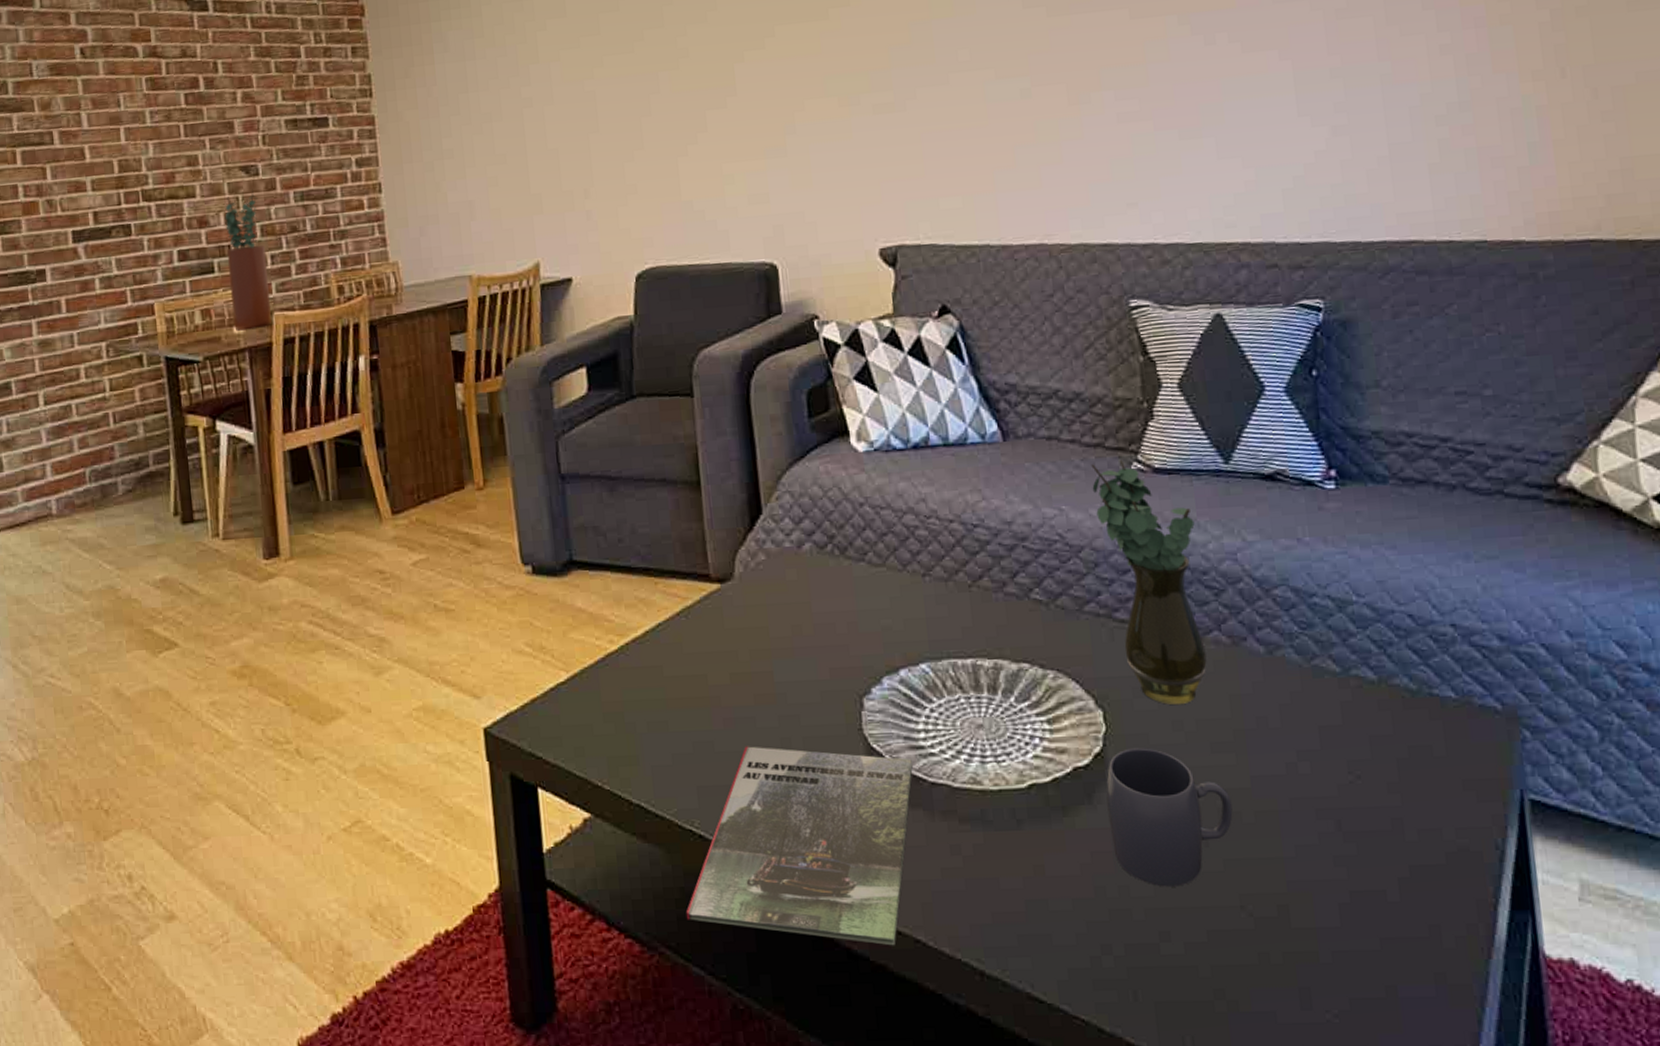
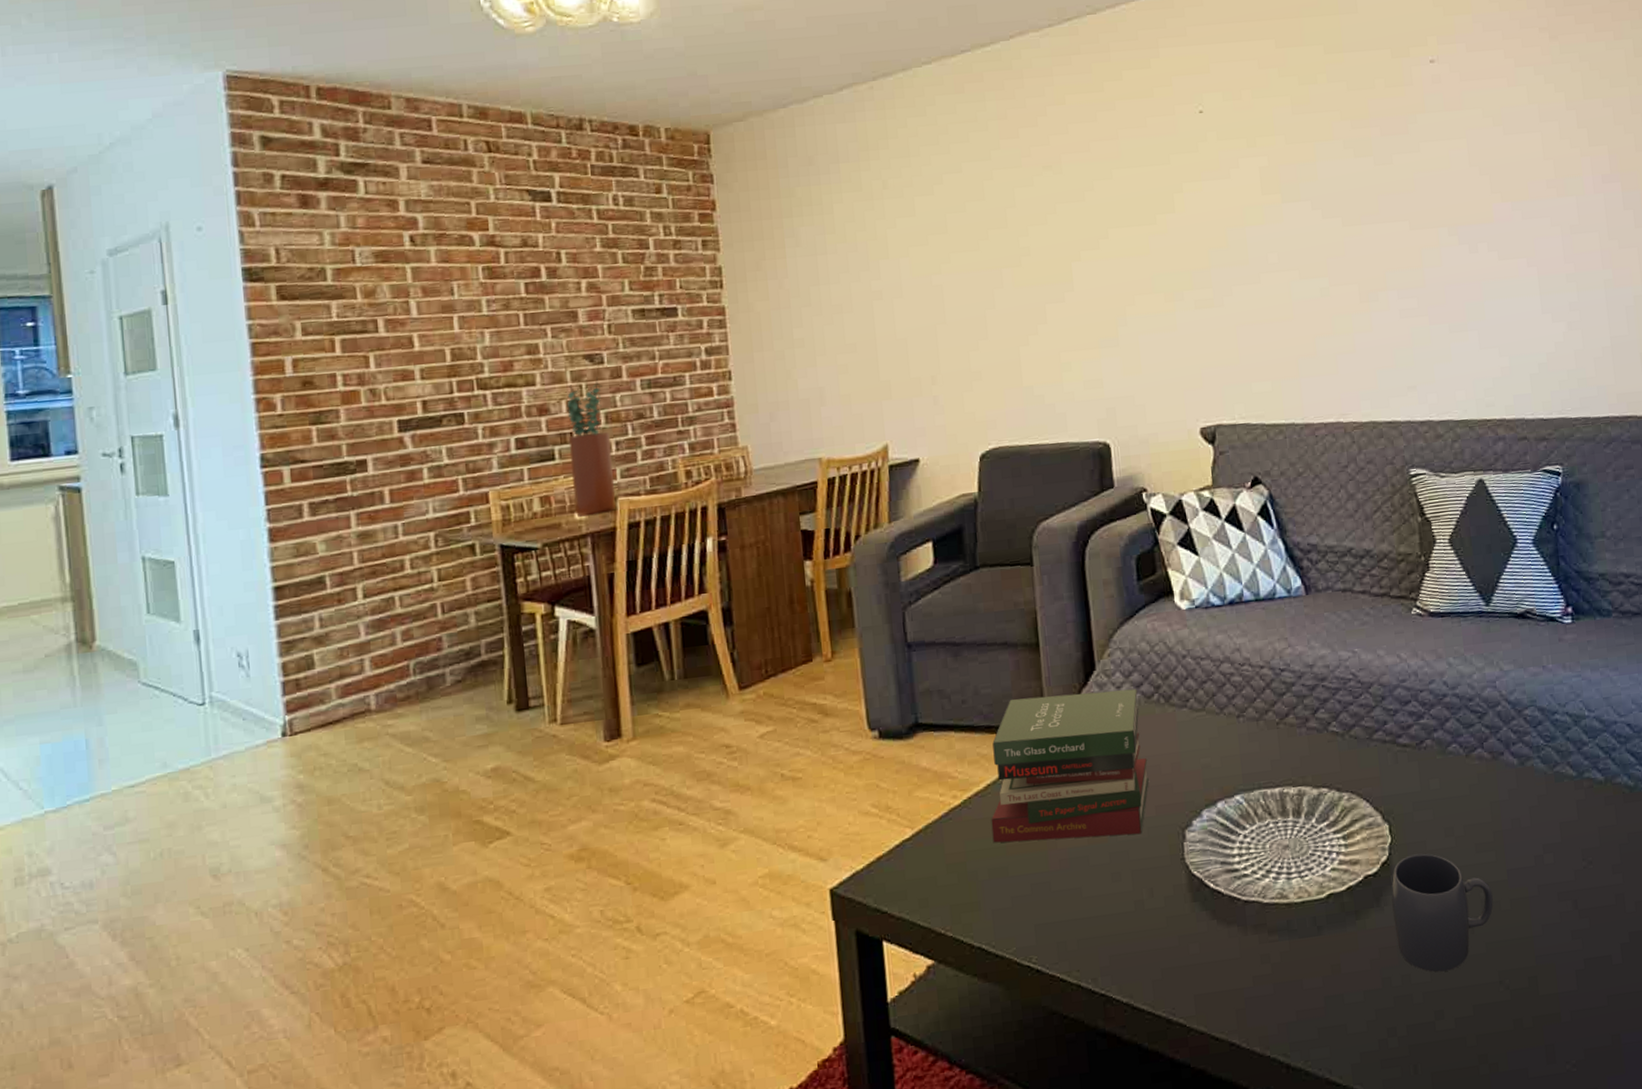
books: none [649,537,823,698] -> present [991,688,1150,843]
magazine: present [686,746,913,946] -> none [1023,881,1228,1052]
vase: present [1091,459,1207,704] -> none [1379,606,1473,815]

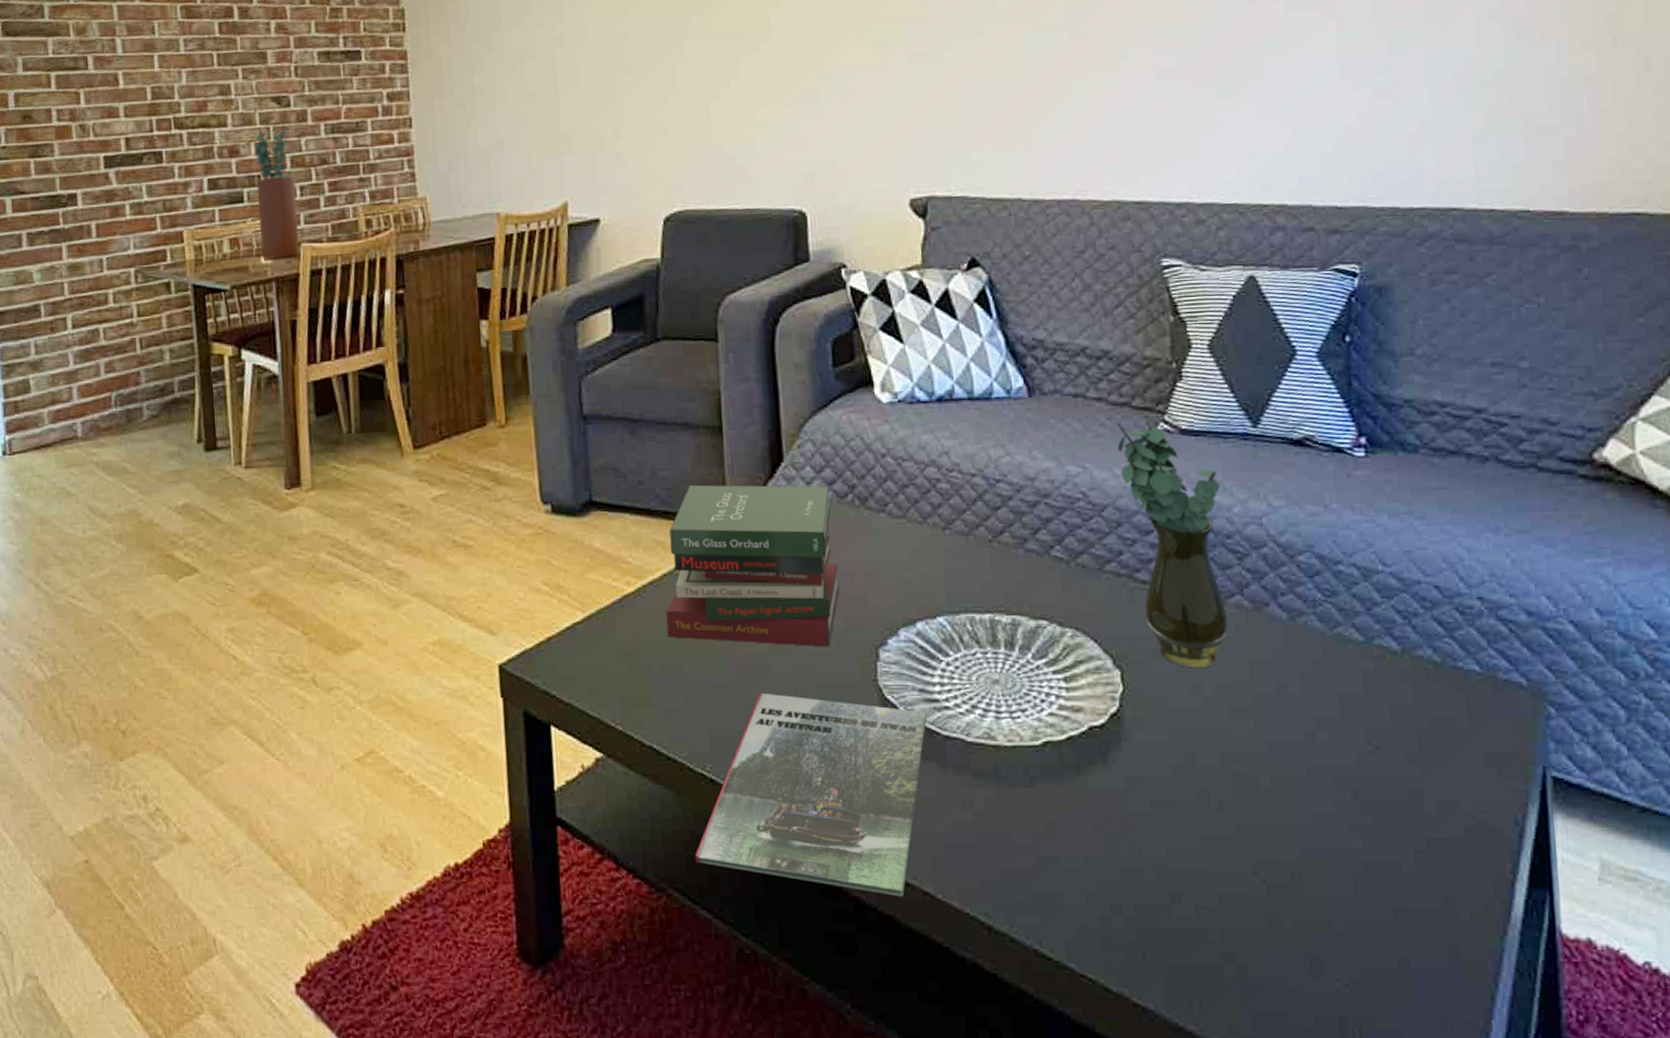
magazine: none [1023,881,1228,1052] -> present [695,692,927,897]
vase: none [1379,606,1473,815] -> present [1117,419,1228,667]
mug: present [1391,853,1494,972] -> none [1121,709,1249,850]

